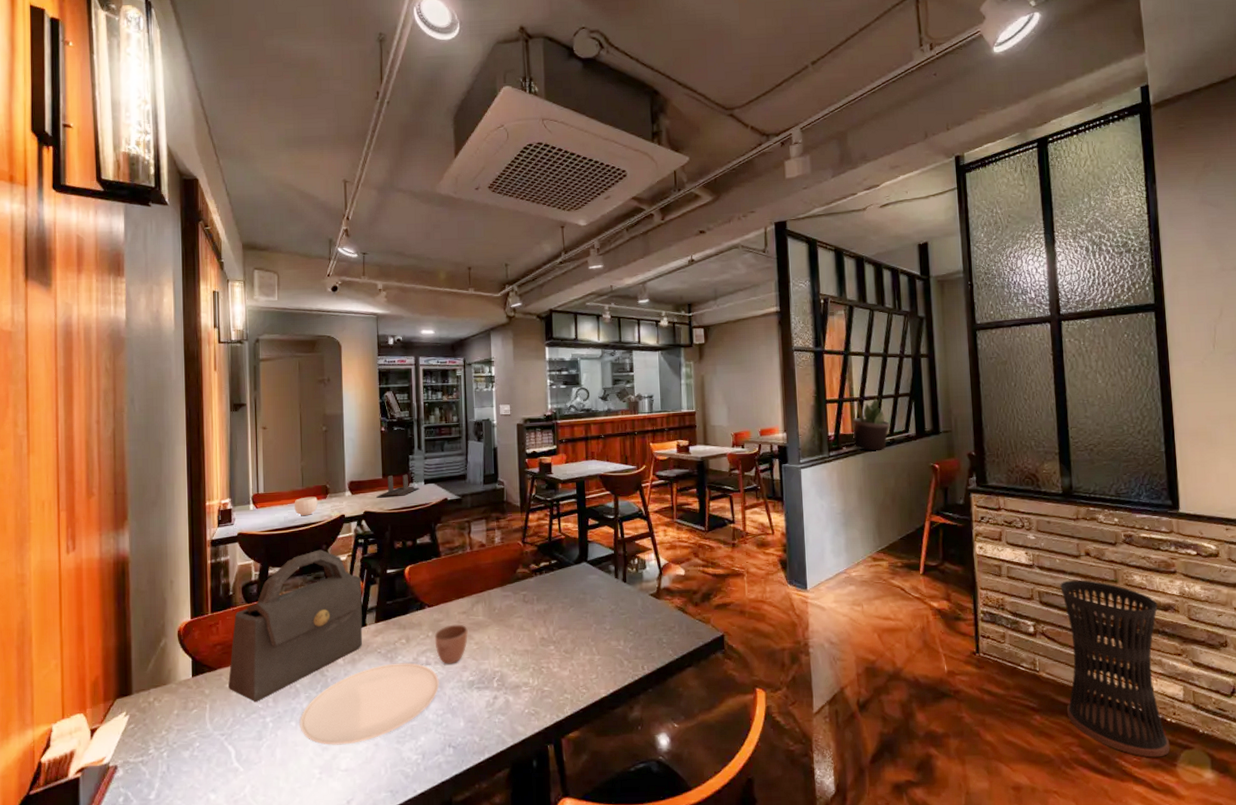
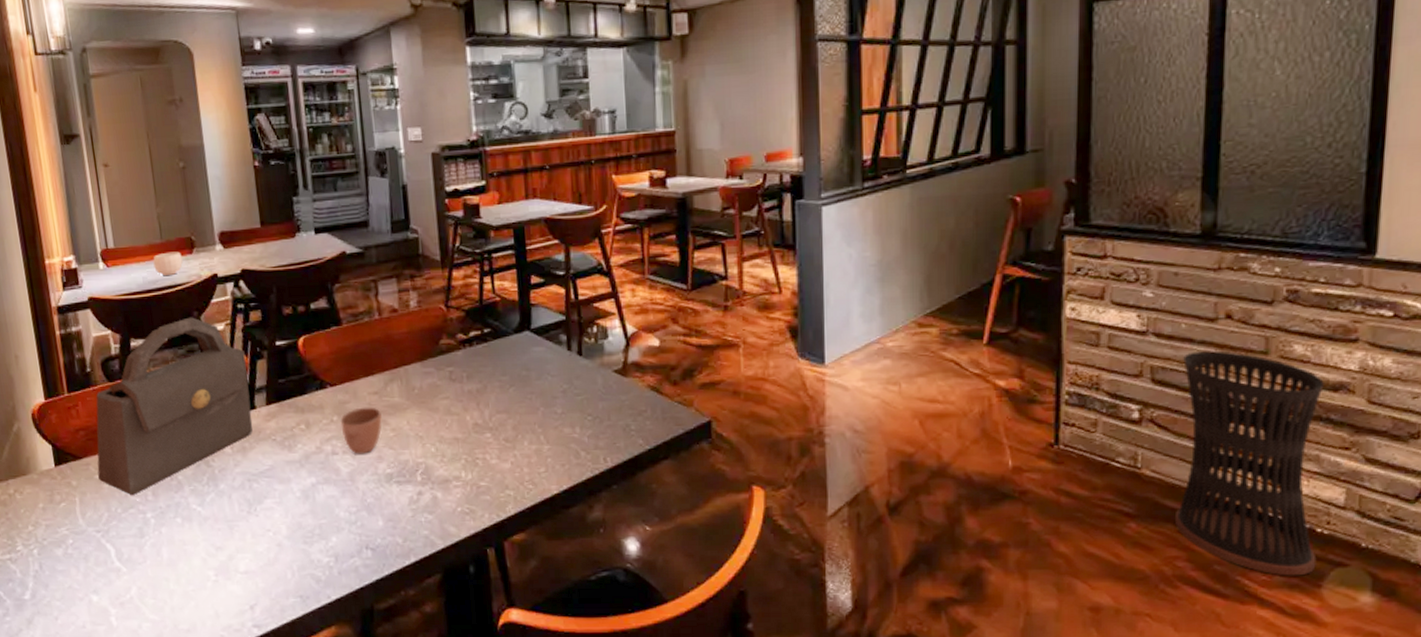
plate: present [299,663,440,745] -> none [186,452,351,545]
napkin holder: present [376,474,419,498] -> none [255,221,309,252]
planter: present [853,397,890,451] -> none [899,105,953,181]

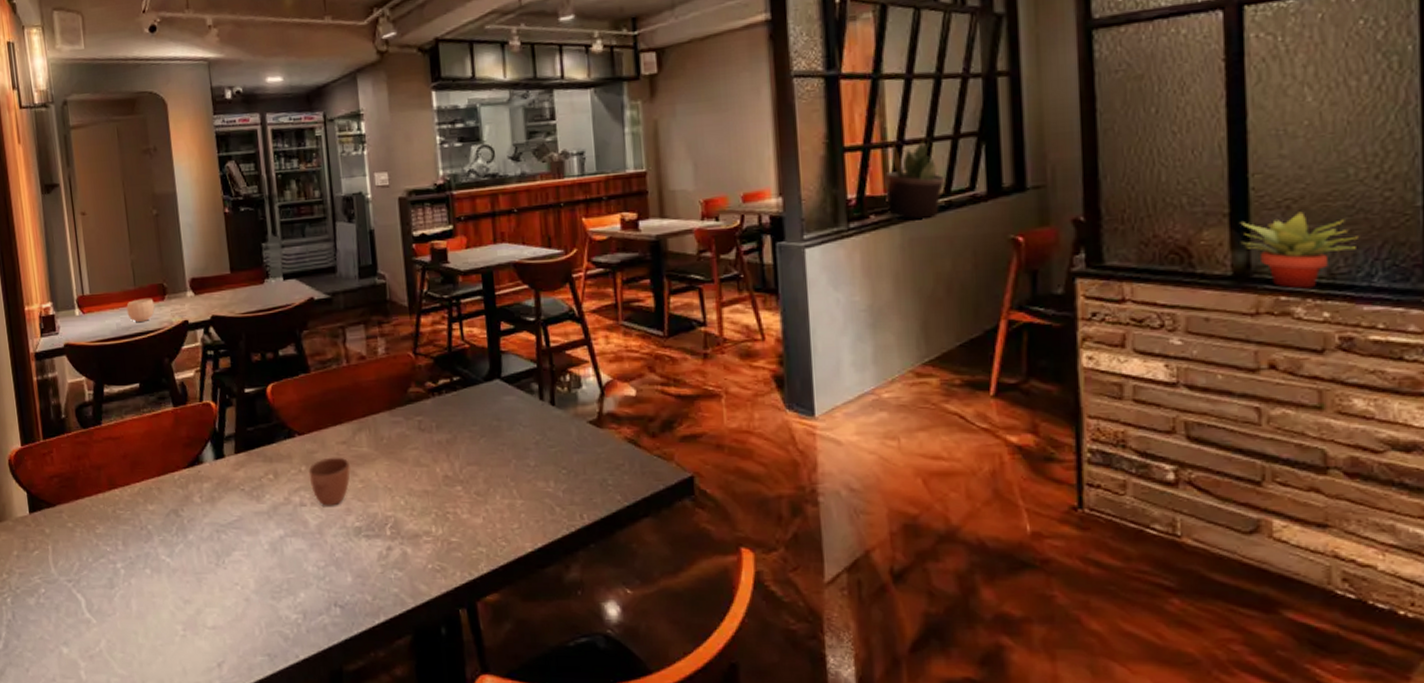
handbag: present [96,317,253,495] -> none [69,363,222,544]
planter: none [899,105,953,181] -> present [886,140,945,220]
umbrella stand: present [1174,350,1324,576] -> none [1222,405,1402,666]
succulent plant: none [1209,176,1311,247] -> present [1240,211,1360,289]

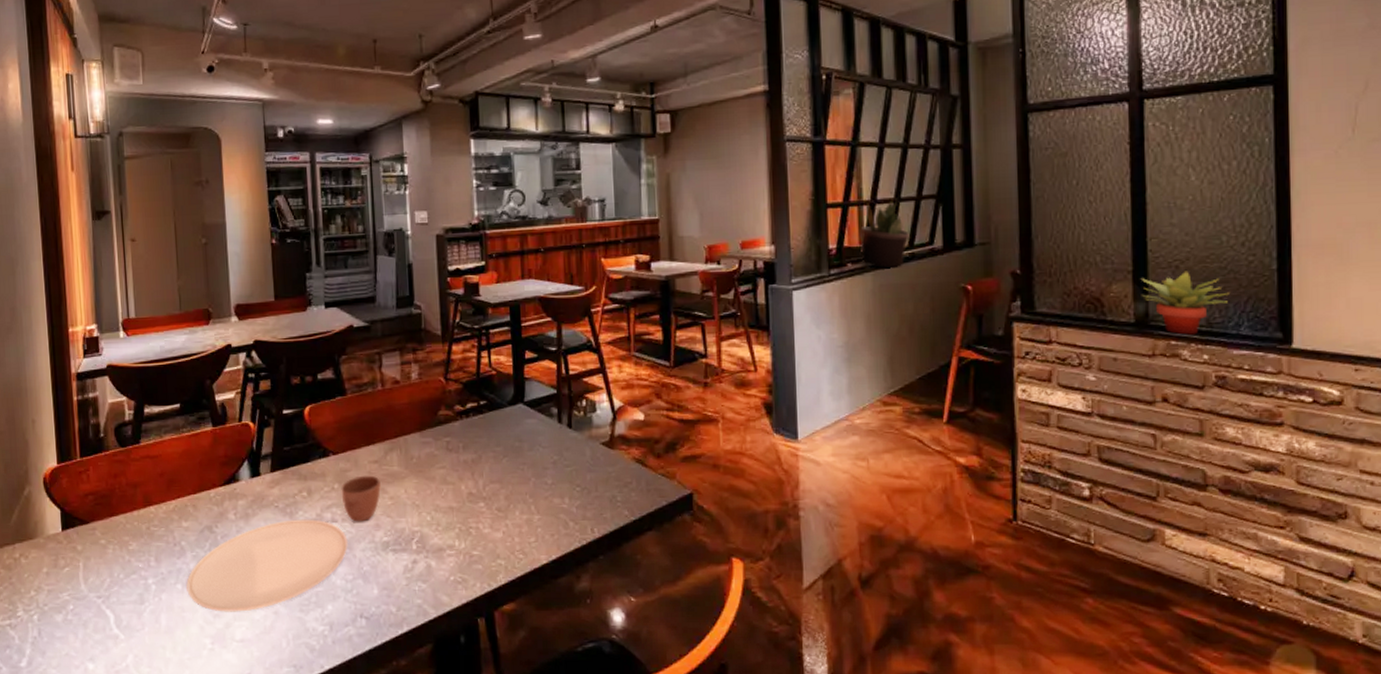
cup: present [126,298,155,323] -> none [171,322,199,346]
plate: none [155,503,319,598] -> present [186,519,349,612]

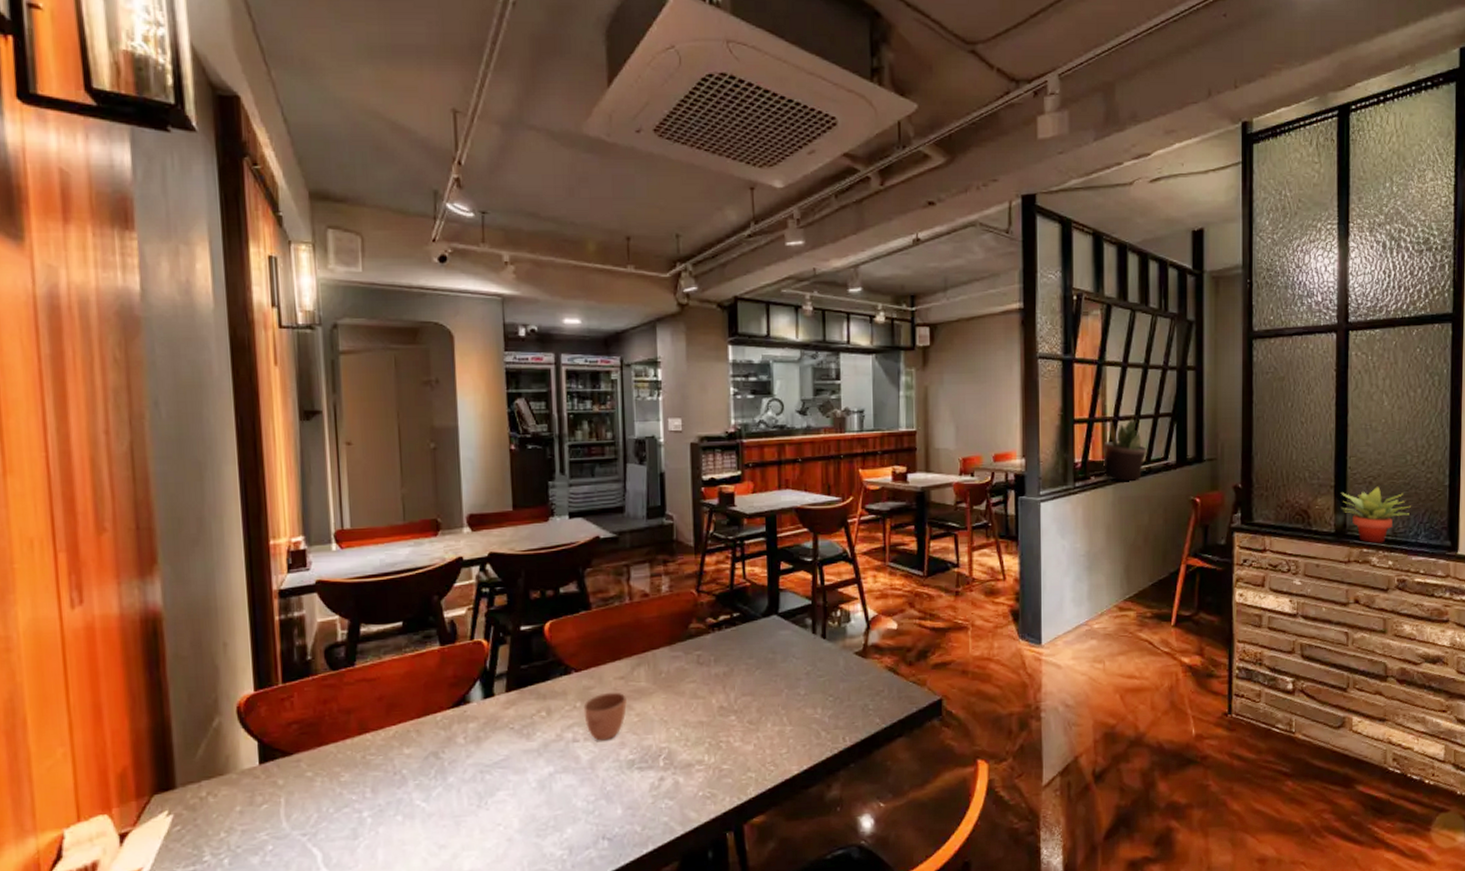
plate: present [186,519,349,612] -> none [408,740,592,843]

